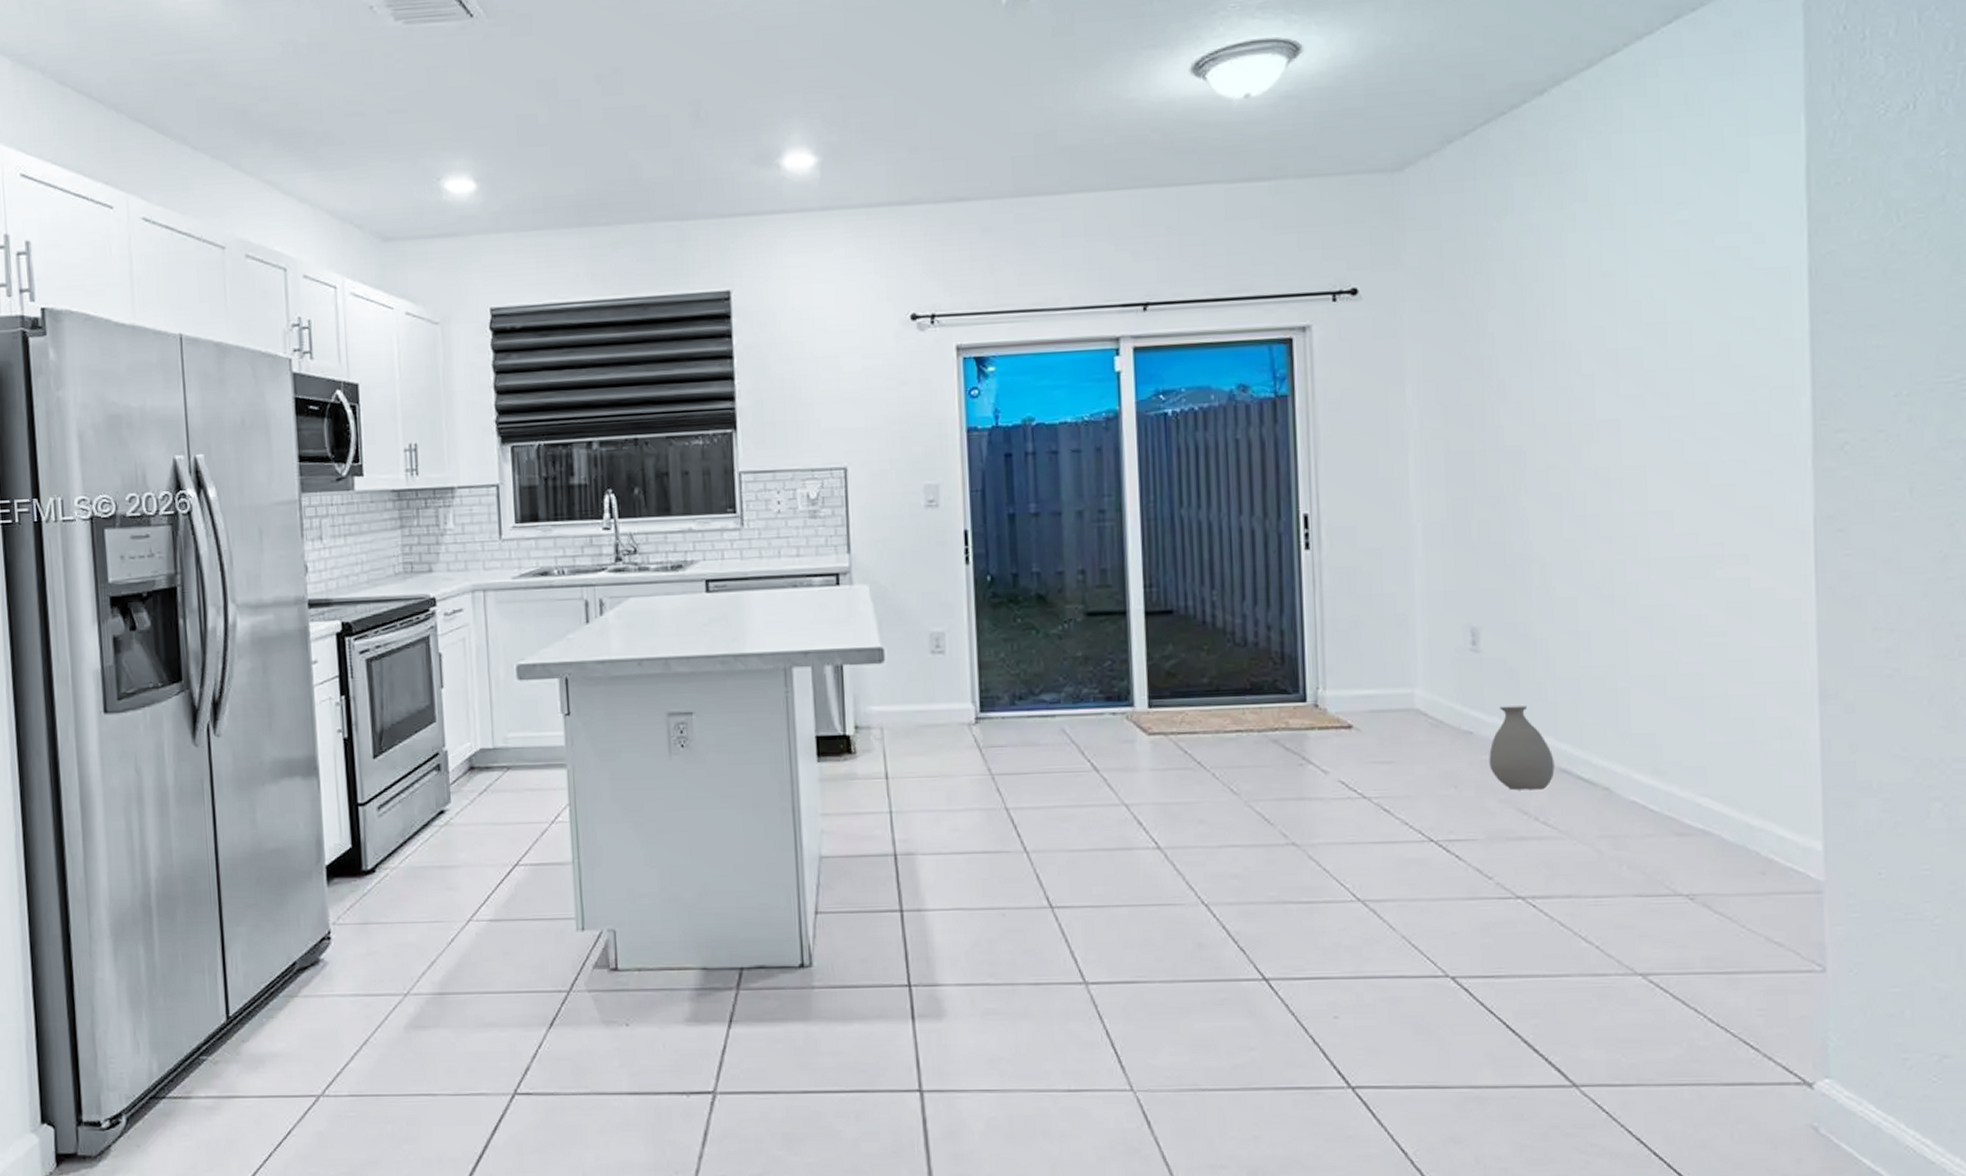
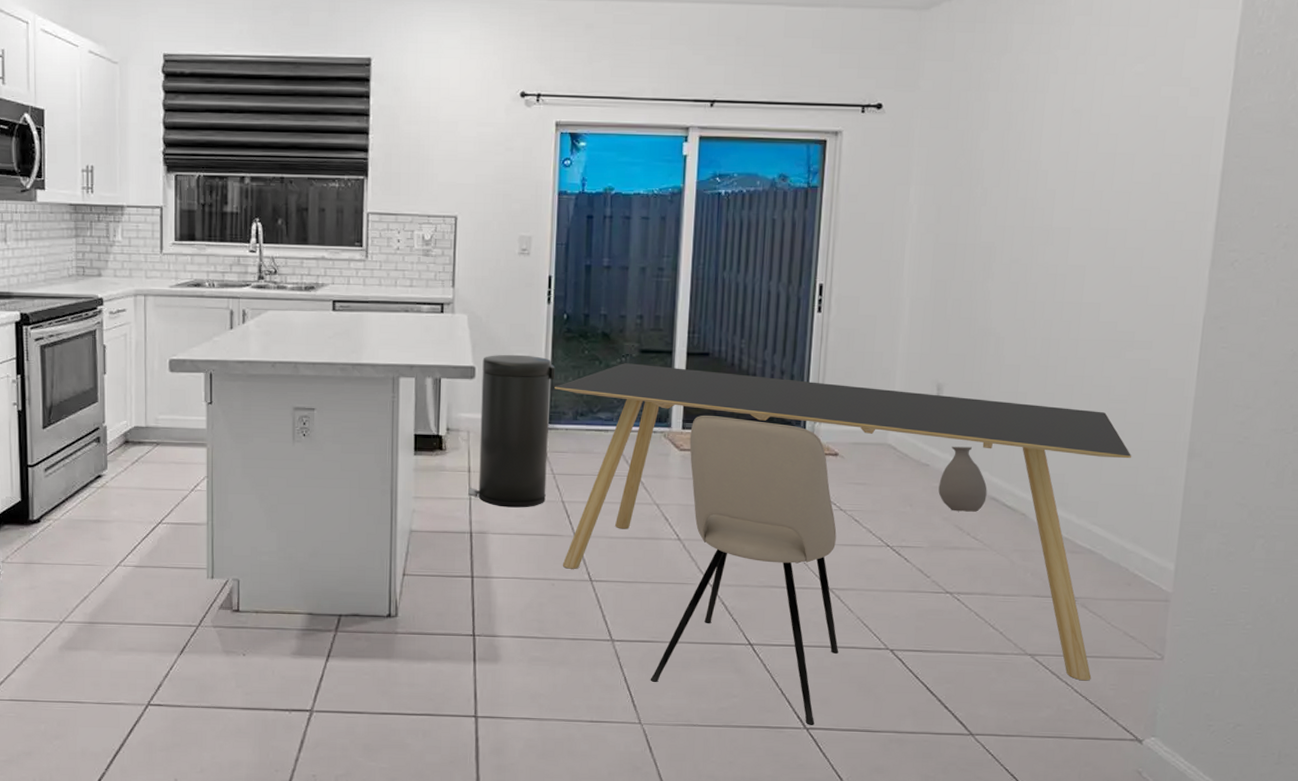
pedal bin: none [887,629,985,820] -> present [468,354,555,508]
dining table: none [983,629,1743,1006] -> present [554,363,1132,681]
dining chair: none [1139,688,1383,1083] -> present [650,416,839,725]

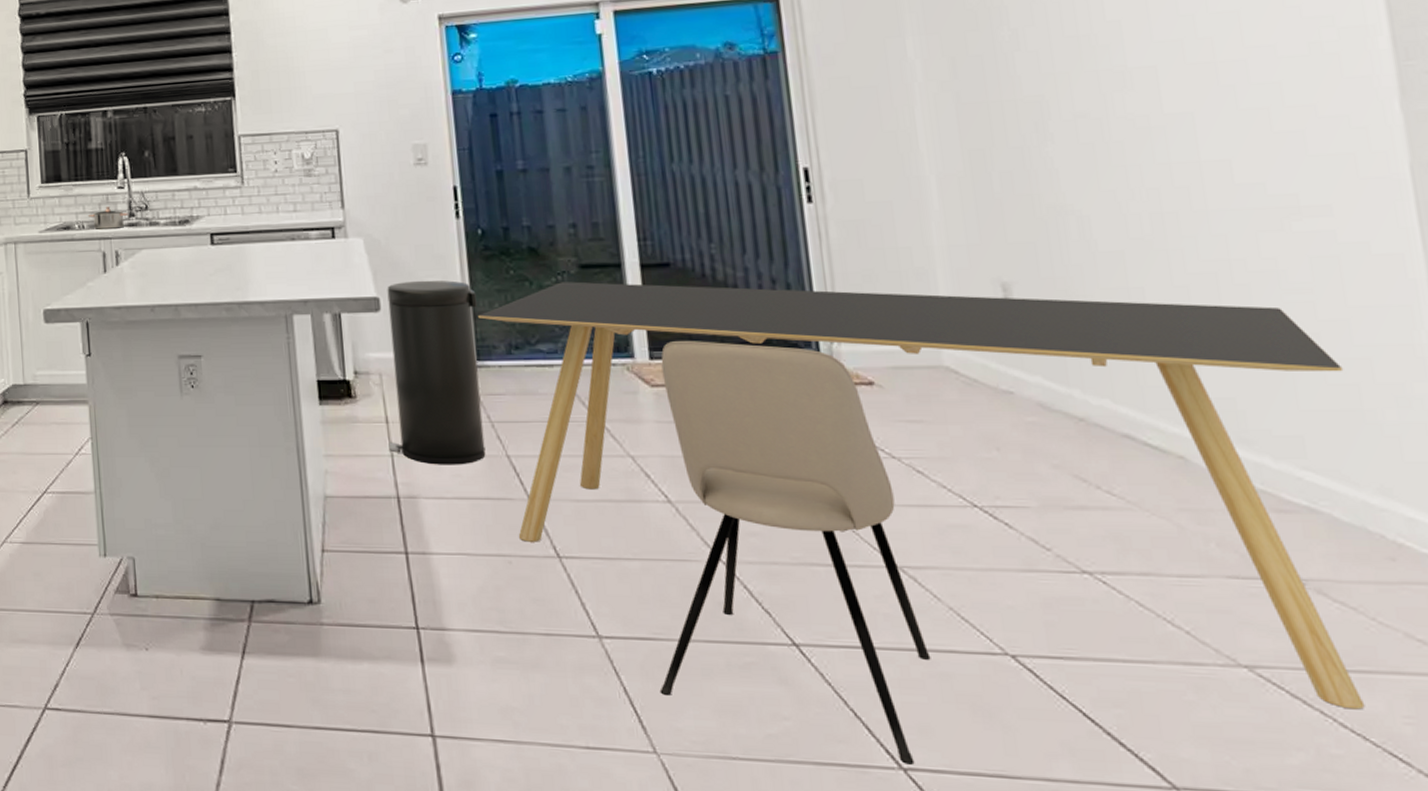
cooking pot: none [218,268,258,289] -> present [87,207,129,229]
vase: present [938,446,987,512] -> none [1034,365,1116,456]

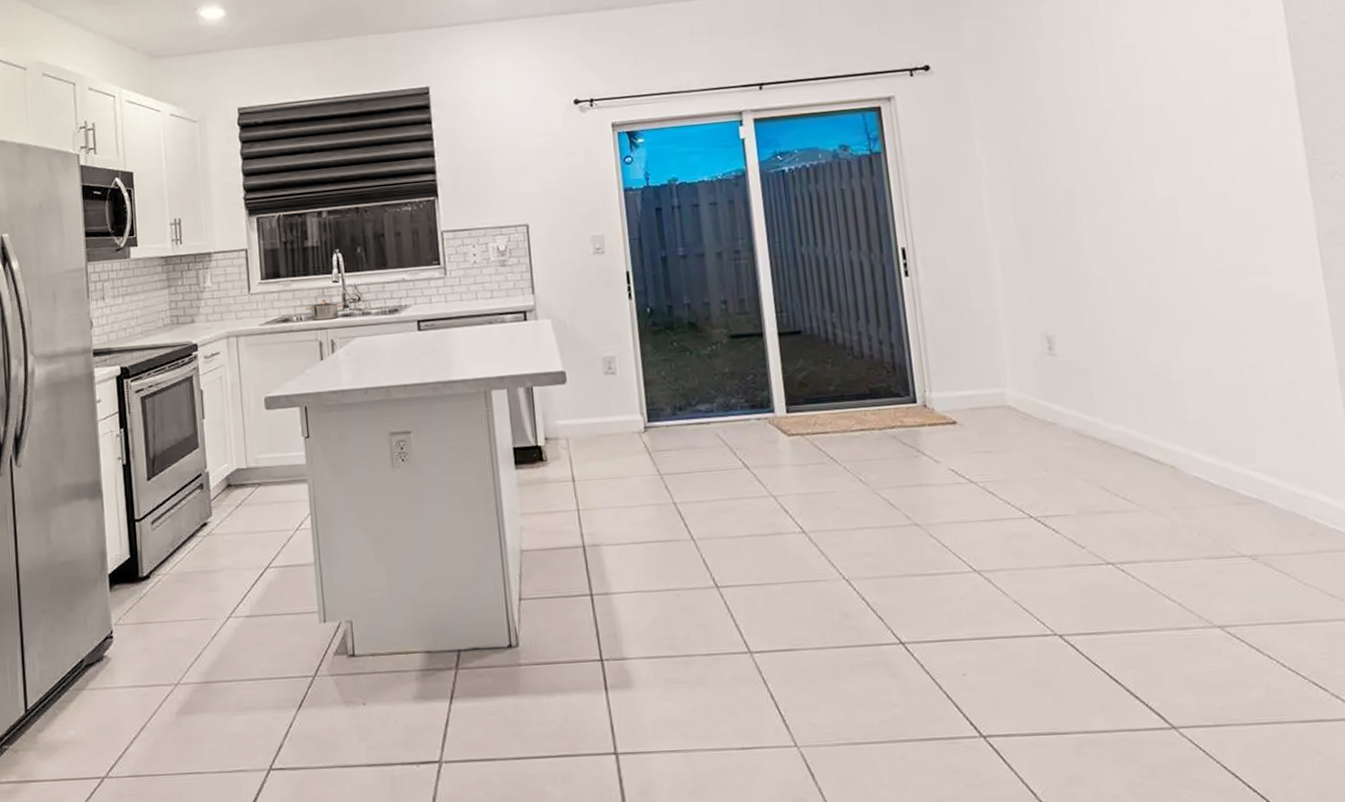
pedal bin: present [387,280,486,465] -> none [572,353,656,516]
dining table: present [478,281,1365,710] -> none [648,346,1297,652]
dining chair: present [659,341,931,765] -> none [795,395,1002,732]

